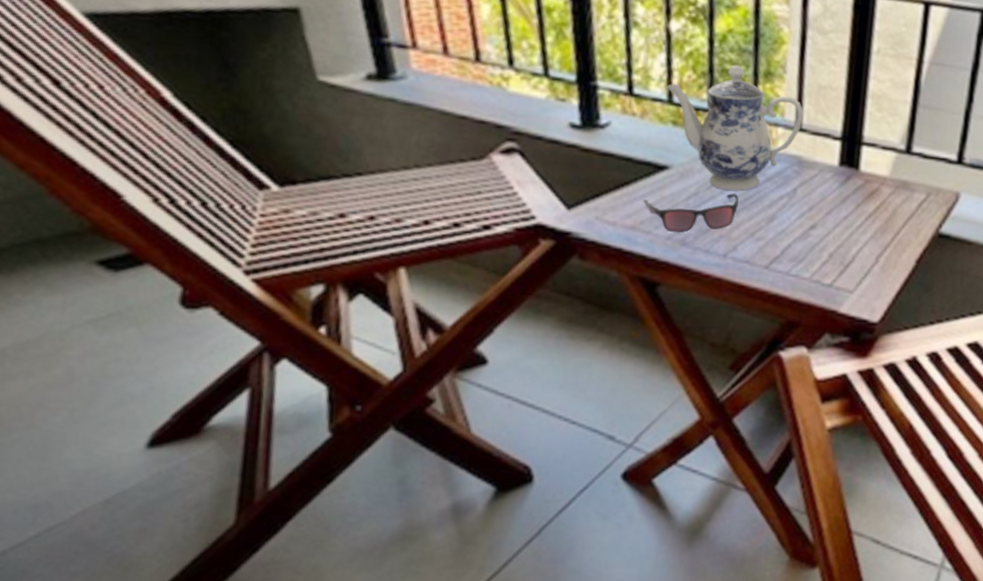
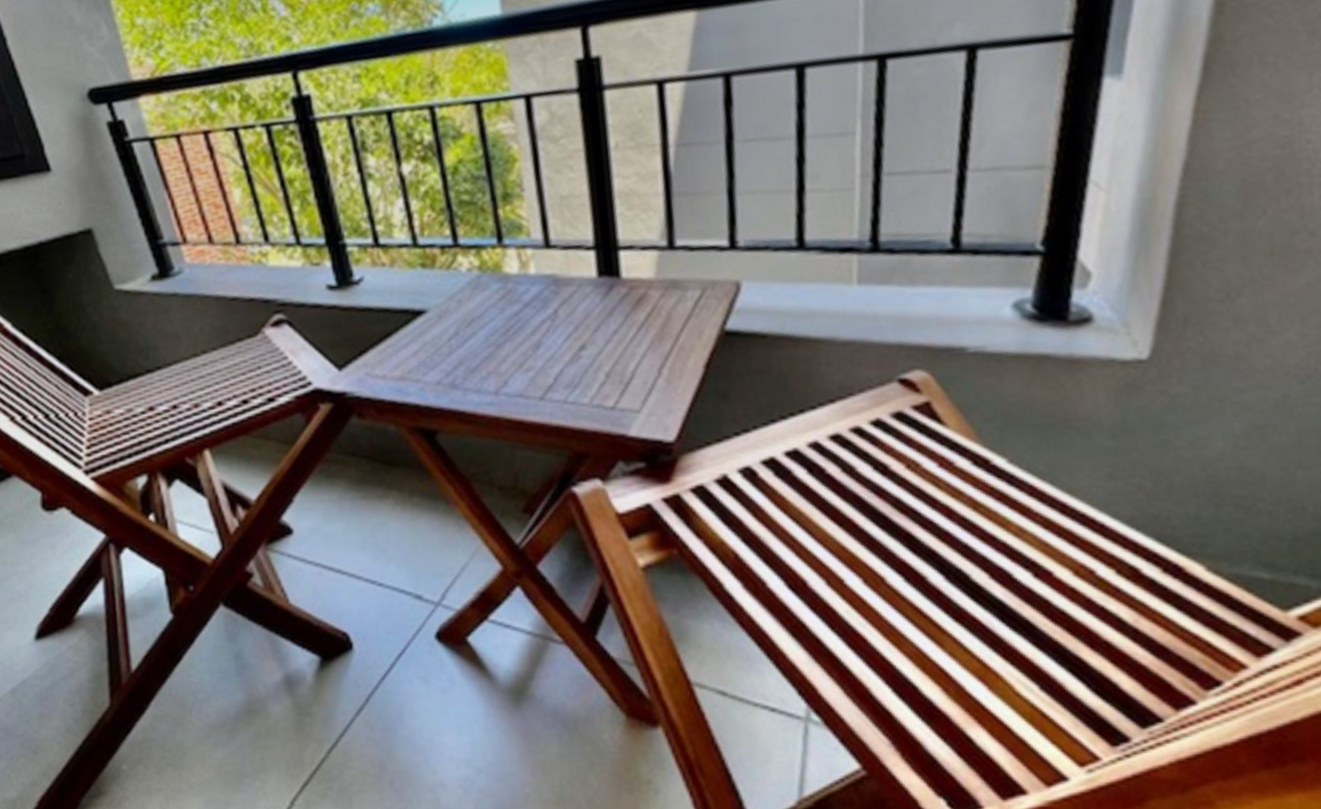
sunglasses: present [643,193,739,233] -> none [407,326,501,377]
teapot: present [666,65,804,191] -> none [409,193,551,325]

